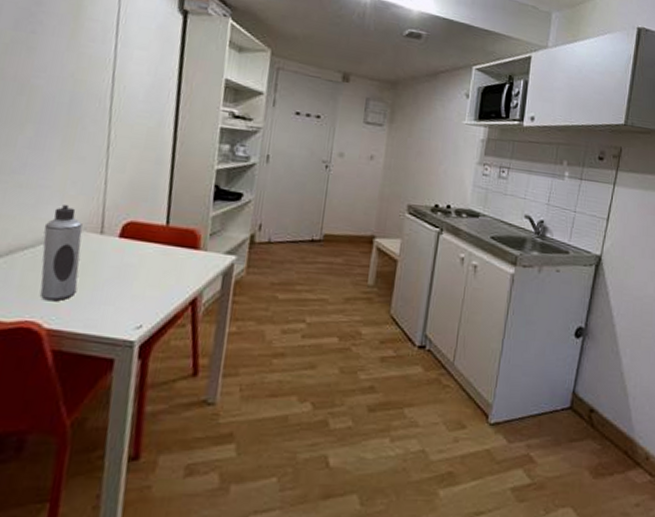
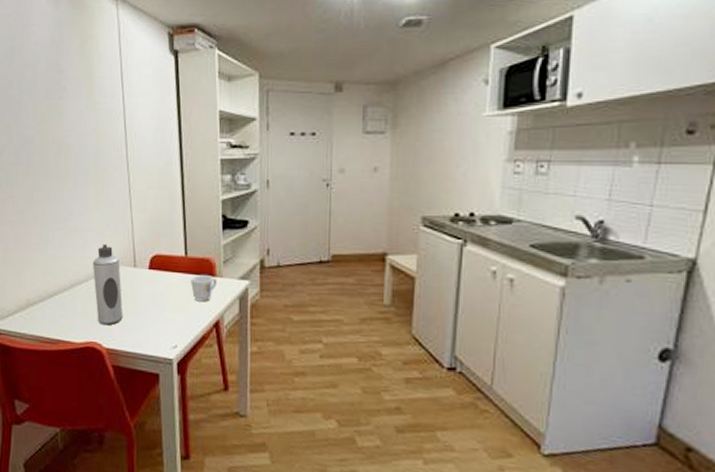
mug: none [168,246,200,277] -> present [190,274,217,302]

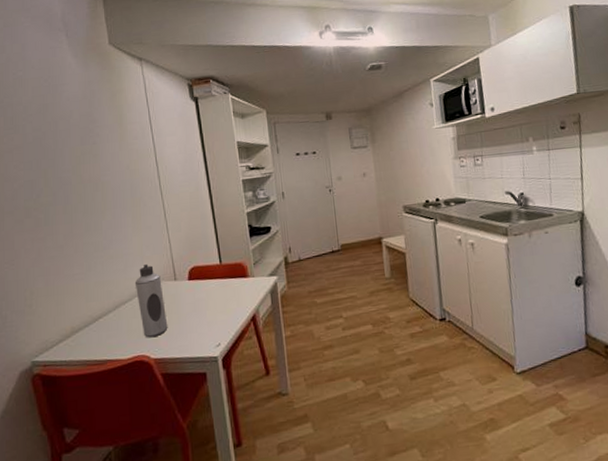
mug: present [190,274,217,302] -> none [226,276,250,302]

